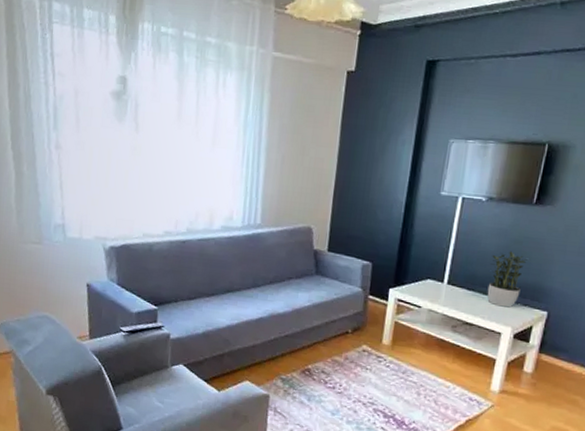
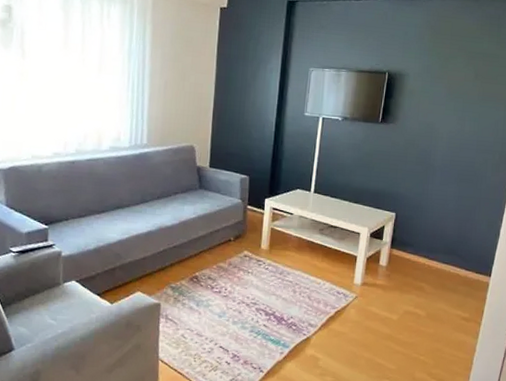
potted plant: present [487,251,527,308] -> none [347,162,377,211]

